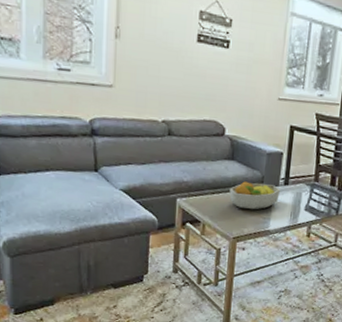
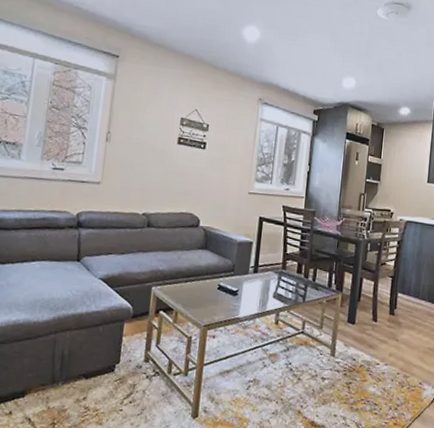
fruit bowl: present [229,181,280,210] -> none [202,269,250,298]

